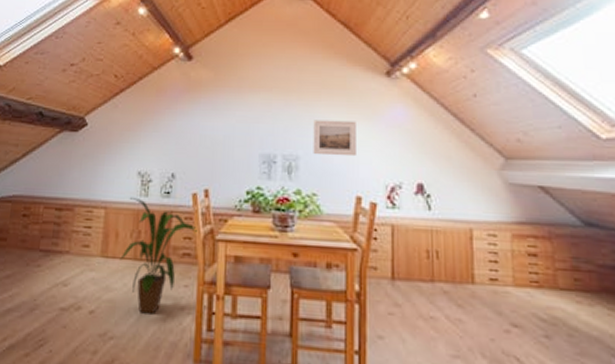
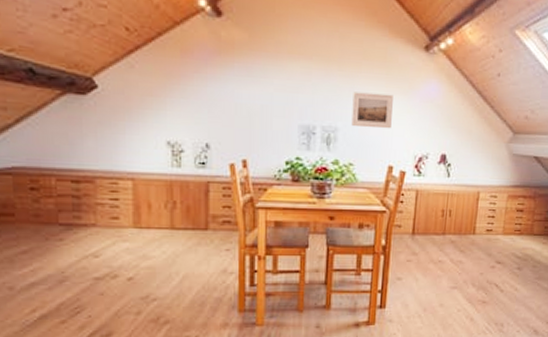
house plant: present [120,196,197,315] -> none [155,167,236,276]

